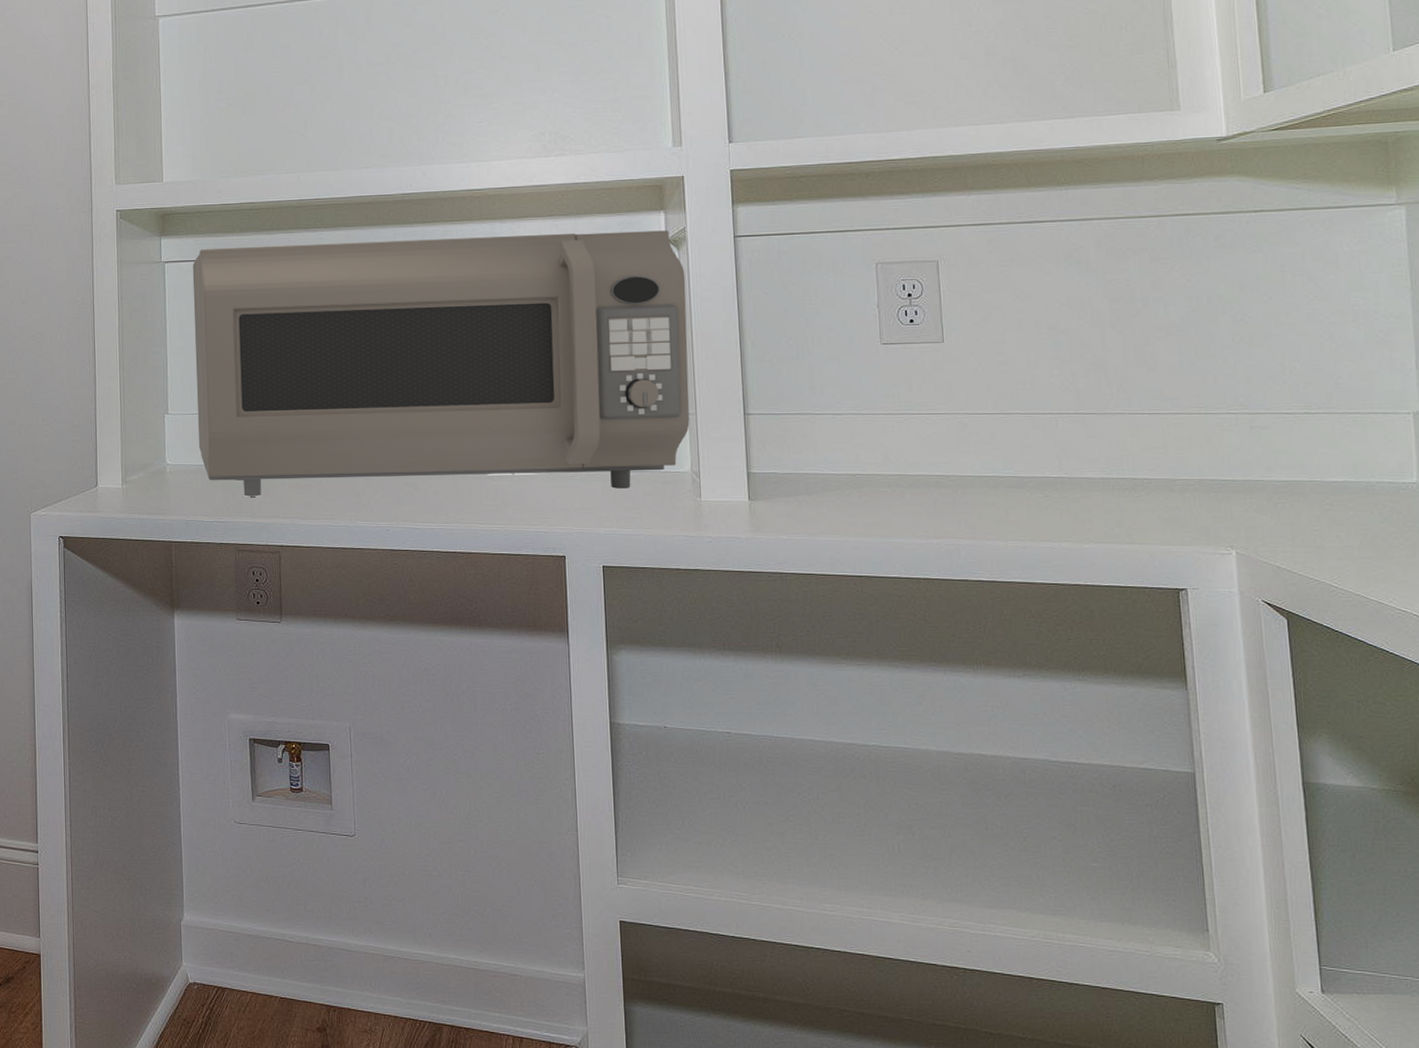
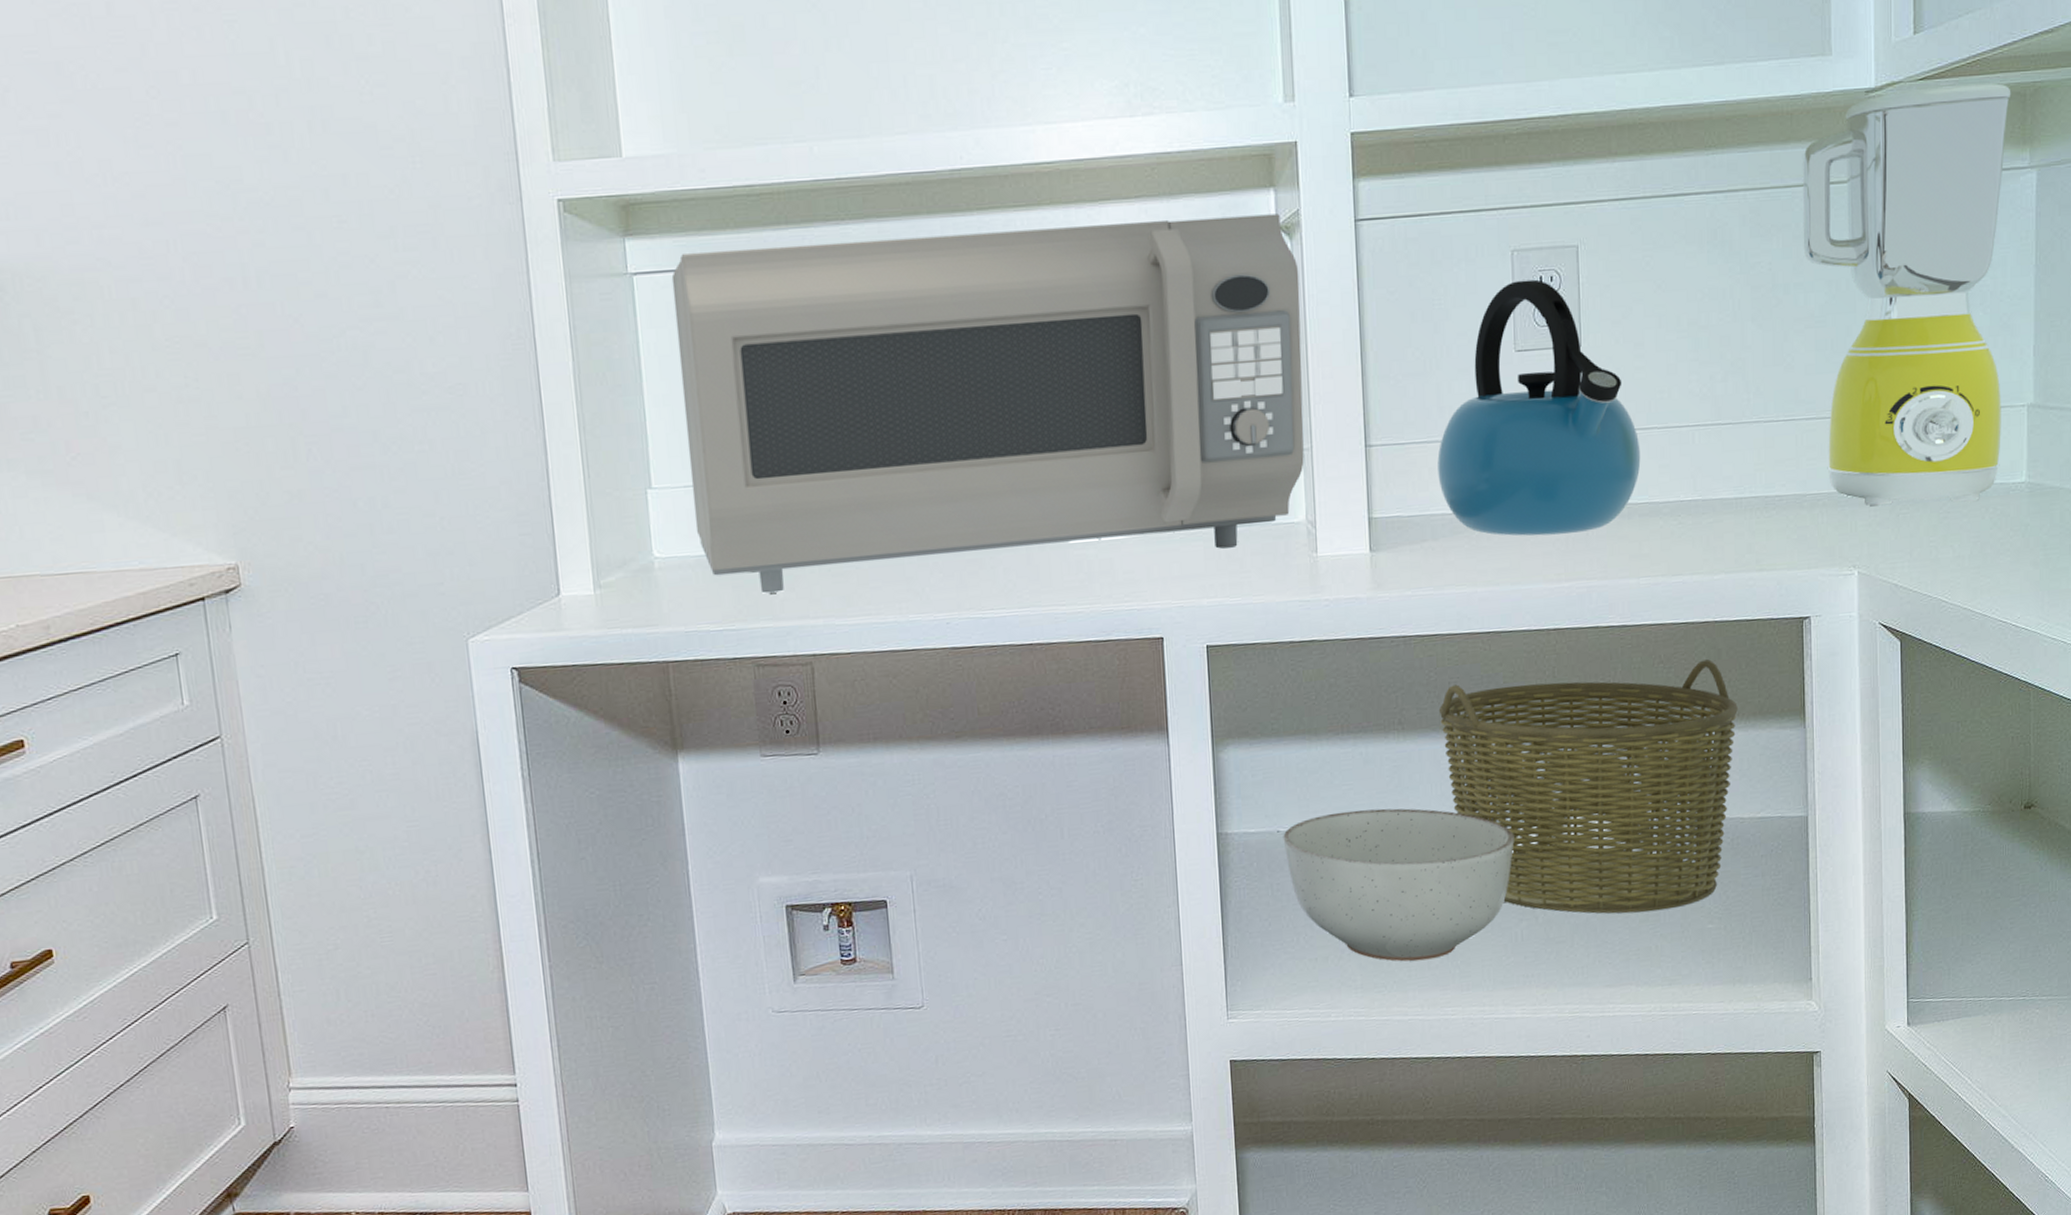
bowl: none [669,717,890,858] -> present [1283,808,1515,962]
kettle: none [810,287,1005,498] -> present [1437,279,1641,536]
basket: none [814,618,1114,843] -> present [1438,659,1738,914]
blender: none [1156,132,1387,498] -> present [1802,82,2011,506]

